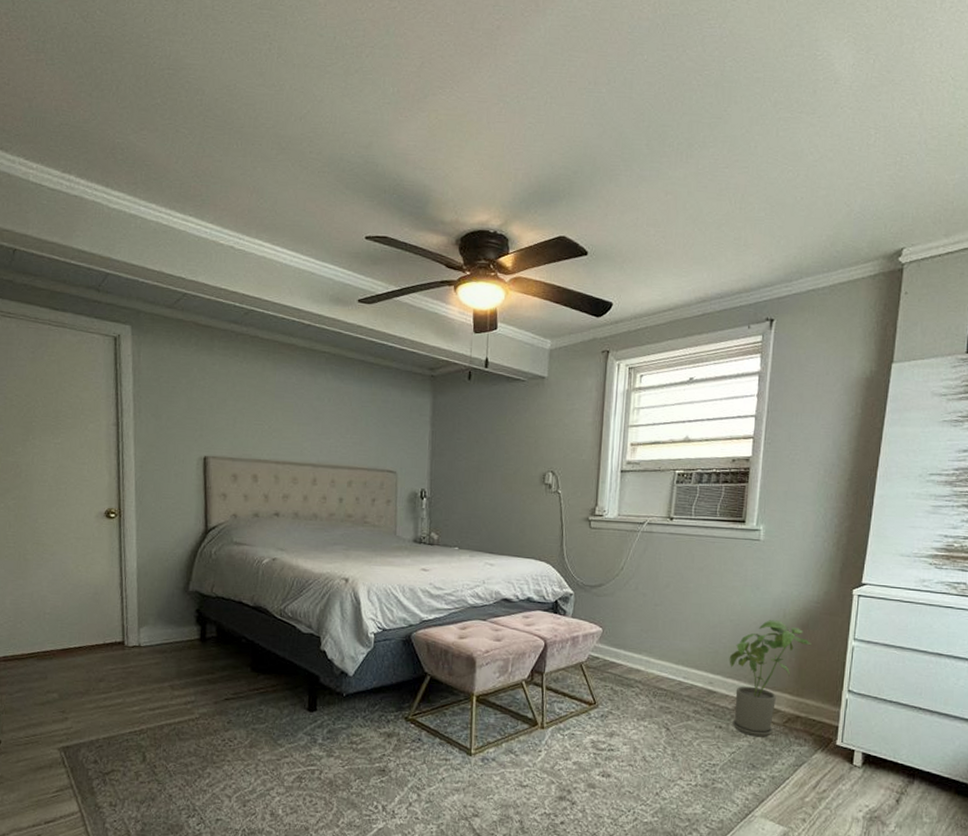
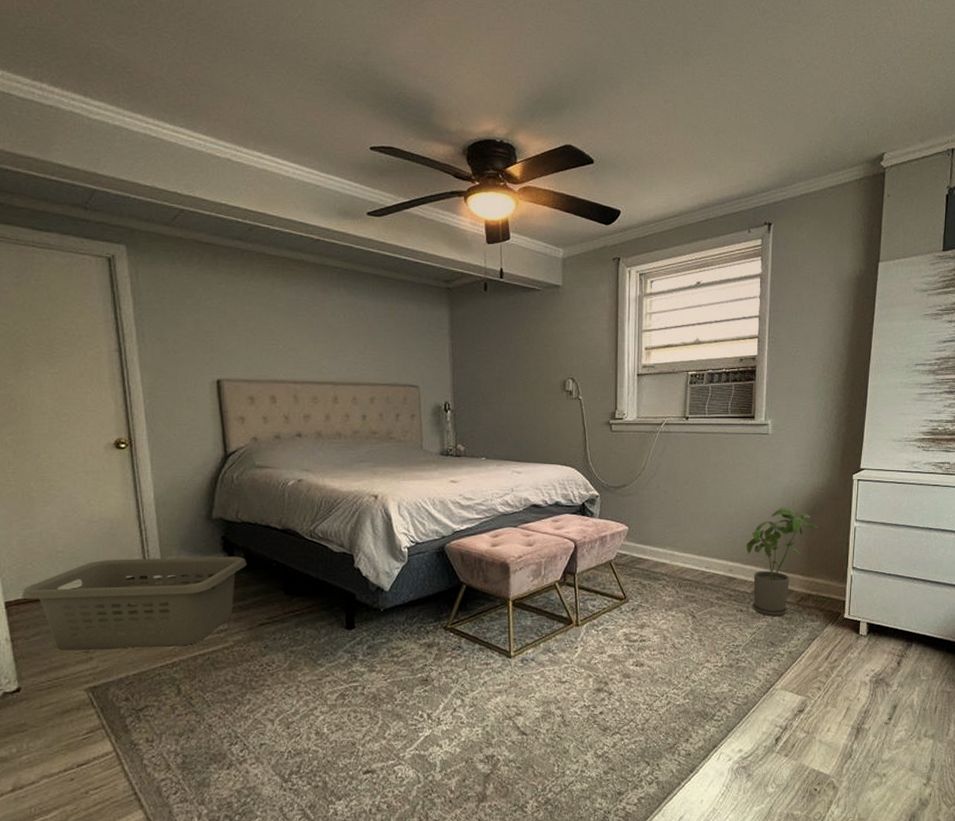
laundry basket: none [10,624,219,714] -> present [22,556,248,650]

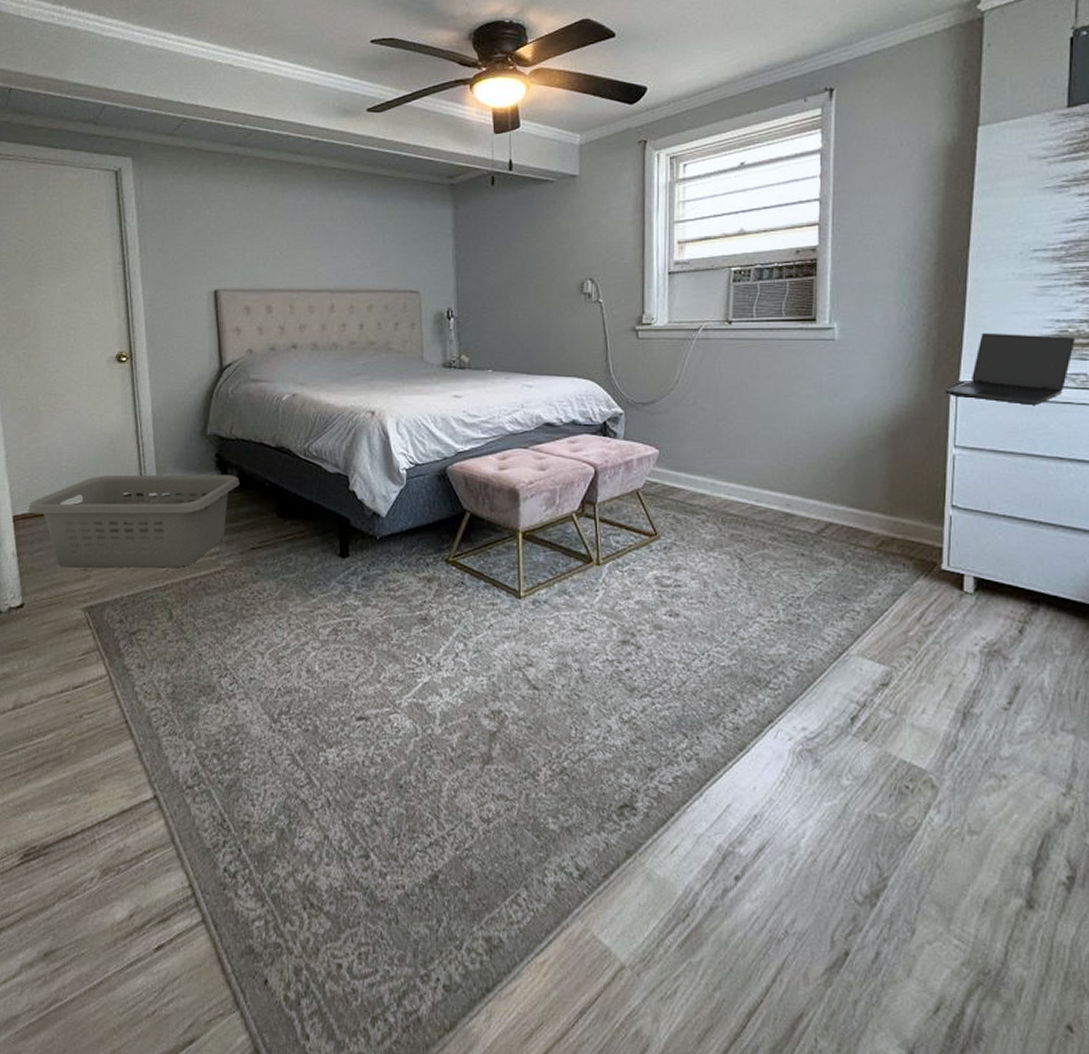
house plant: present [746,508,819,617] -> none [807,430,904,564]
laptop: none [850,429,942,487] -> present [945,332,1075,405]

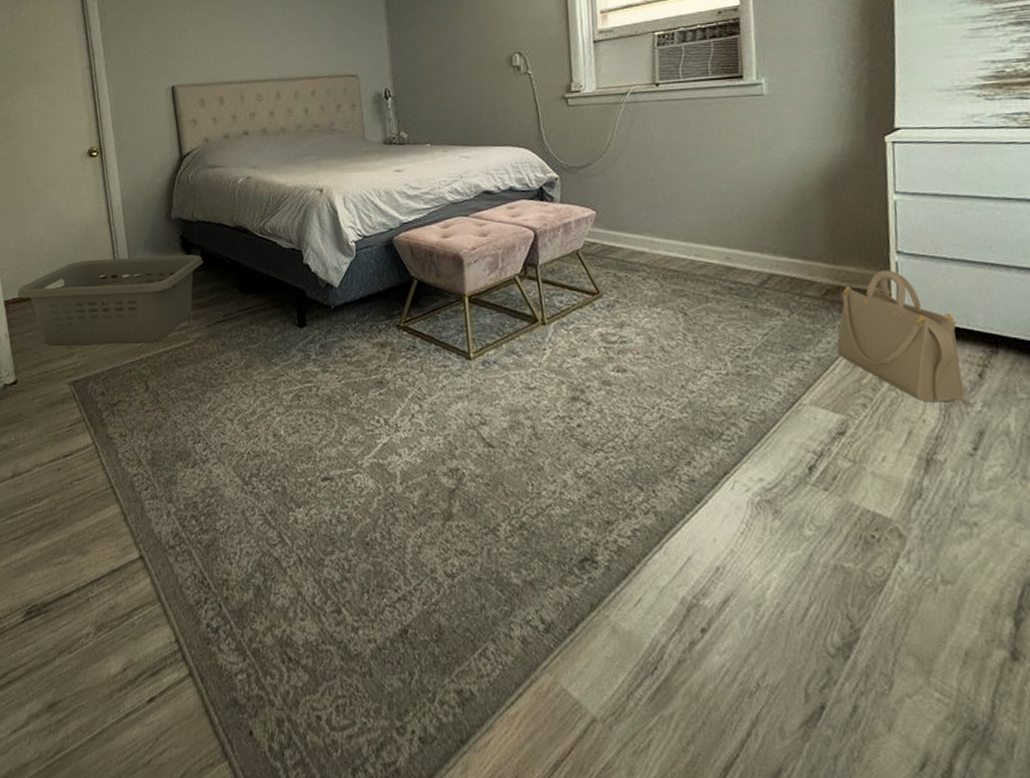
handbag: none [887,523,1005,657] -> present [836,270,966,402]
laptop: present [945,332,1075,405] -> none [880,77,1013,147]

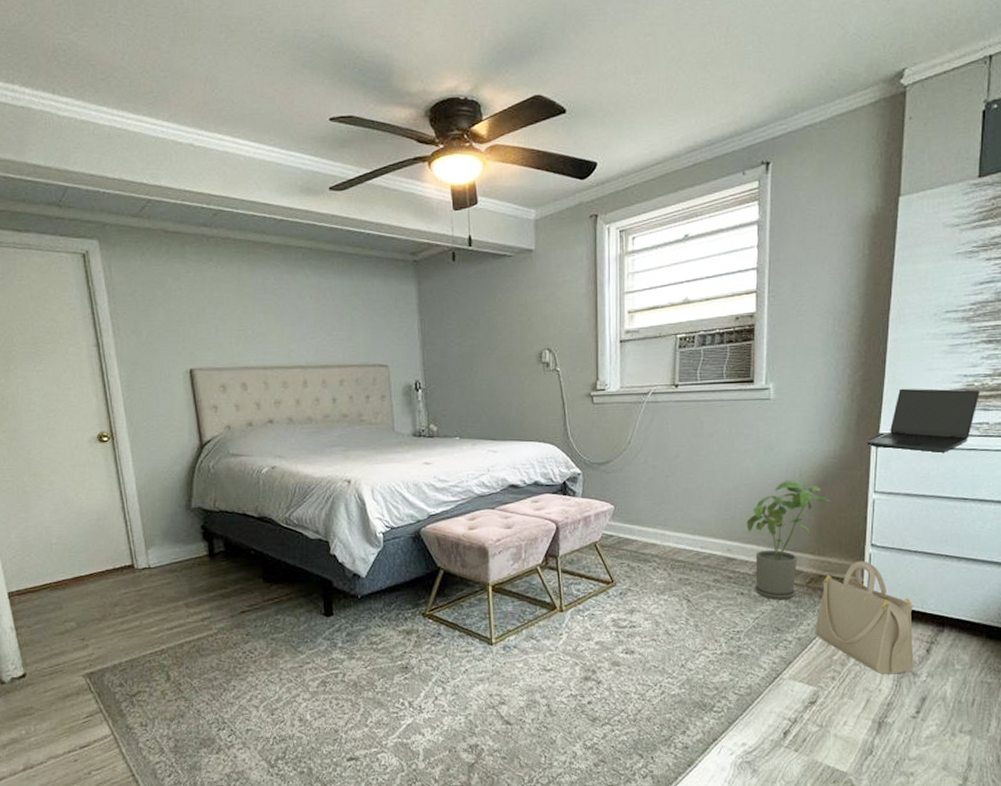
laundry basket: present [17,254,204,346] -> none [22,545,227,638]
house plant: none [745,181,843,314] -> present [746,480,830,600]
laptop: none [880,77,1013,147] -> present [867,388,980,453]

